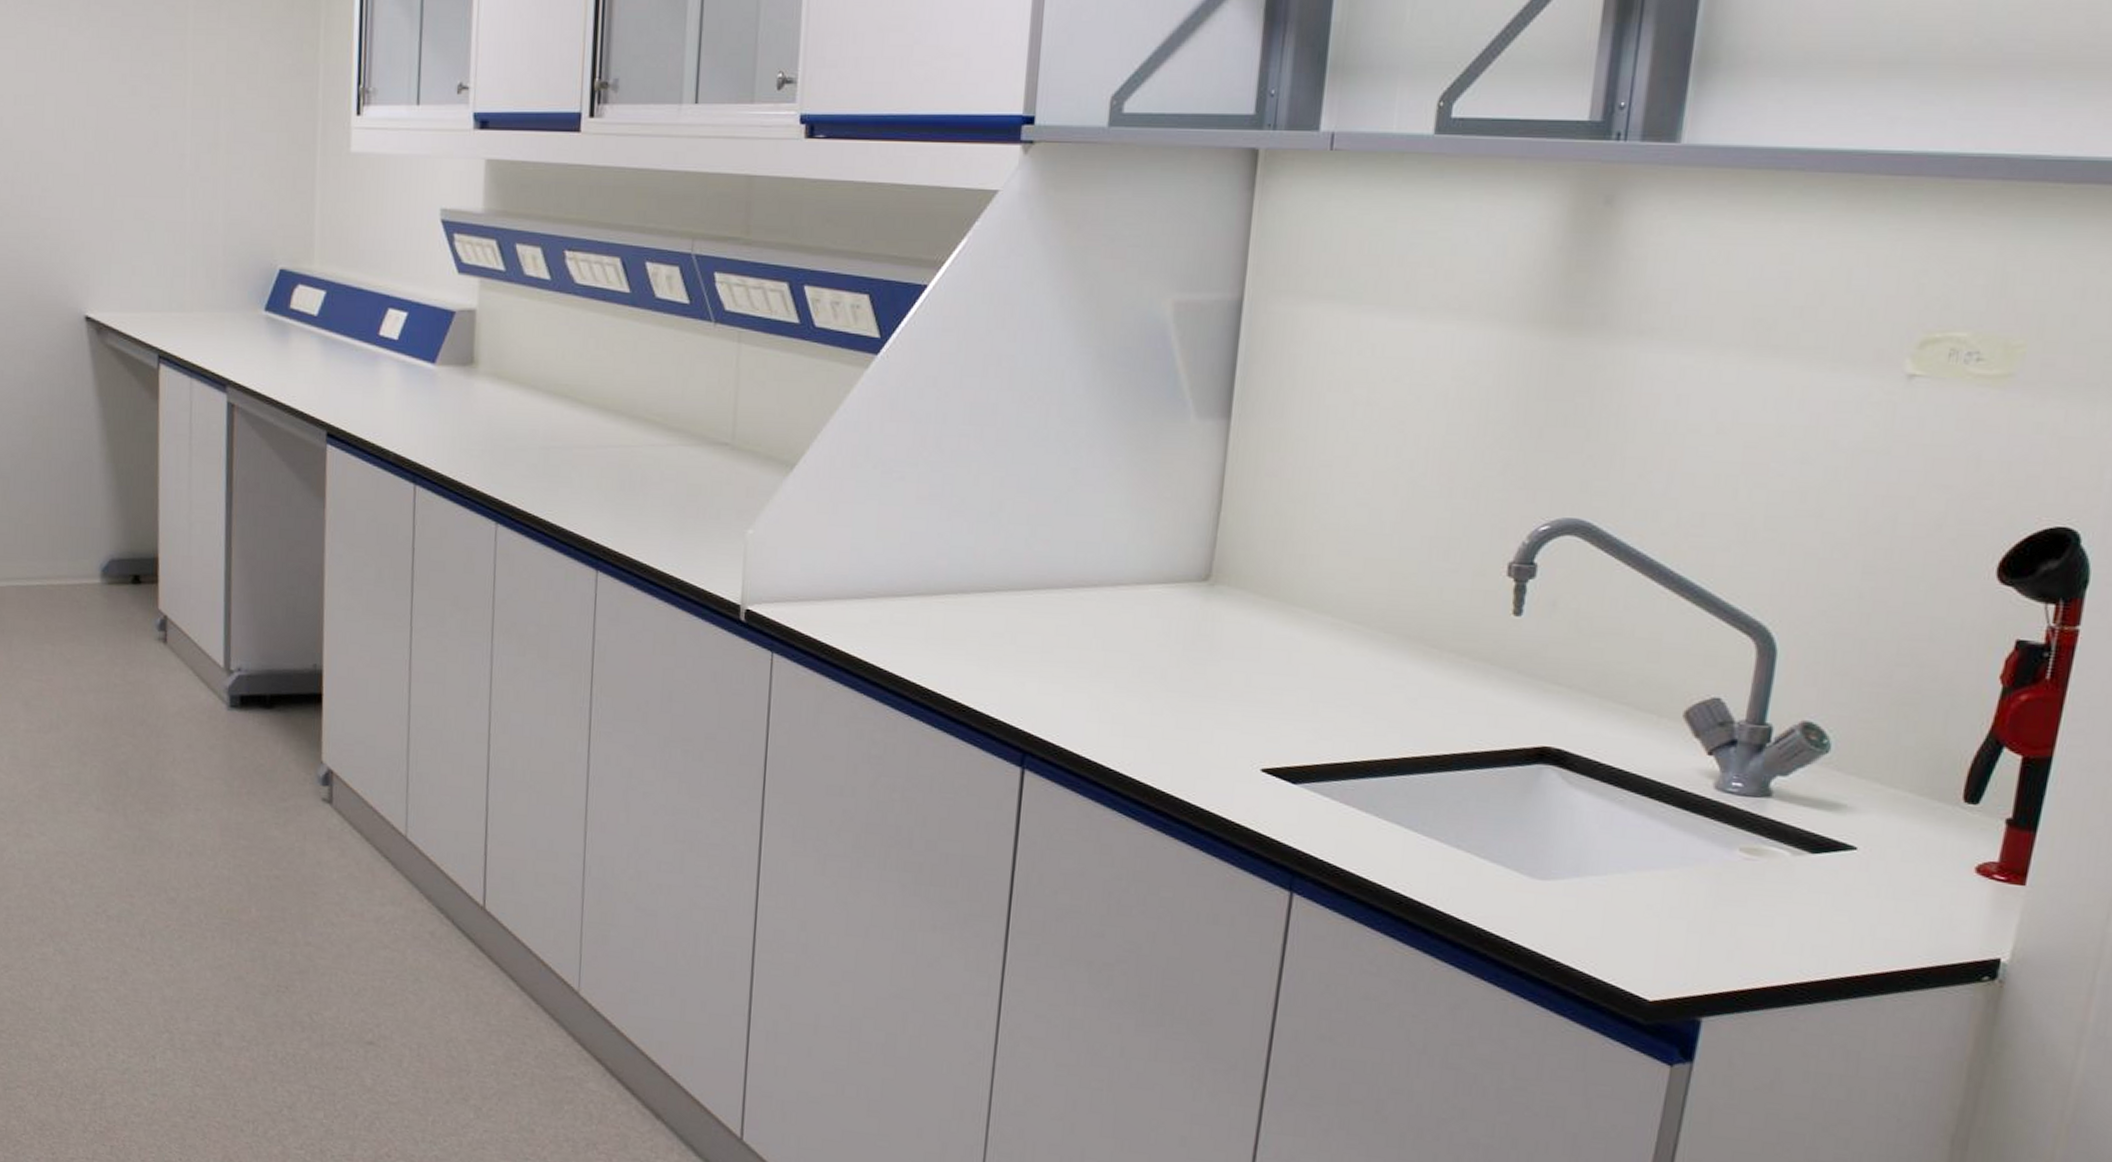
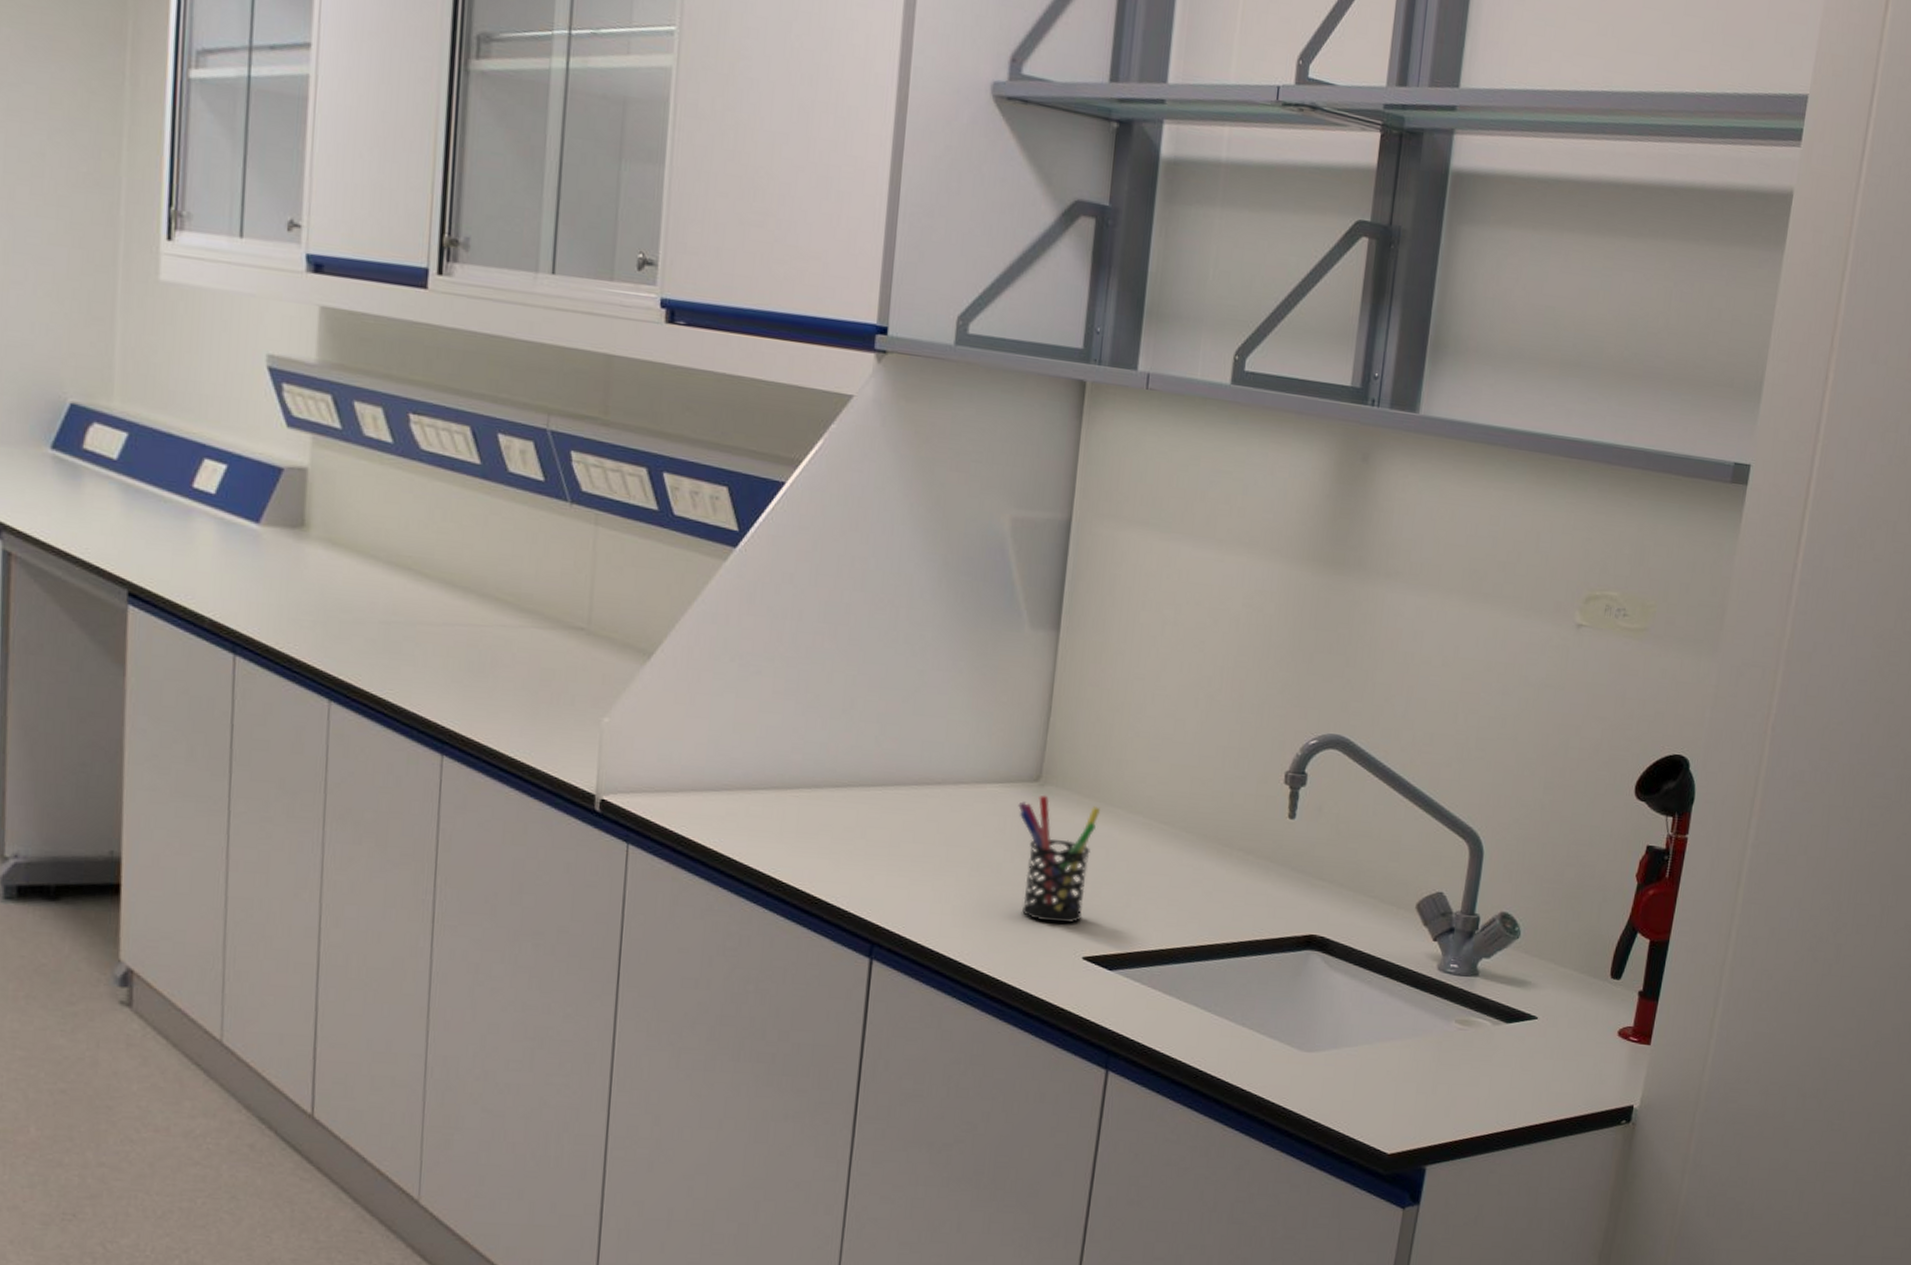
pen holder: none [1184,595,1280,733] -> present [1018,794,1100,923]

